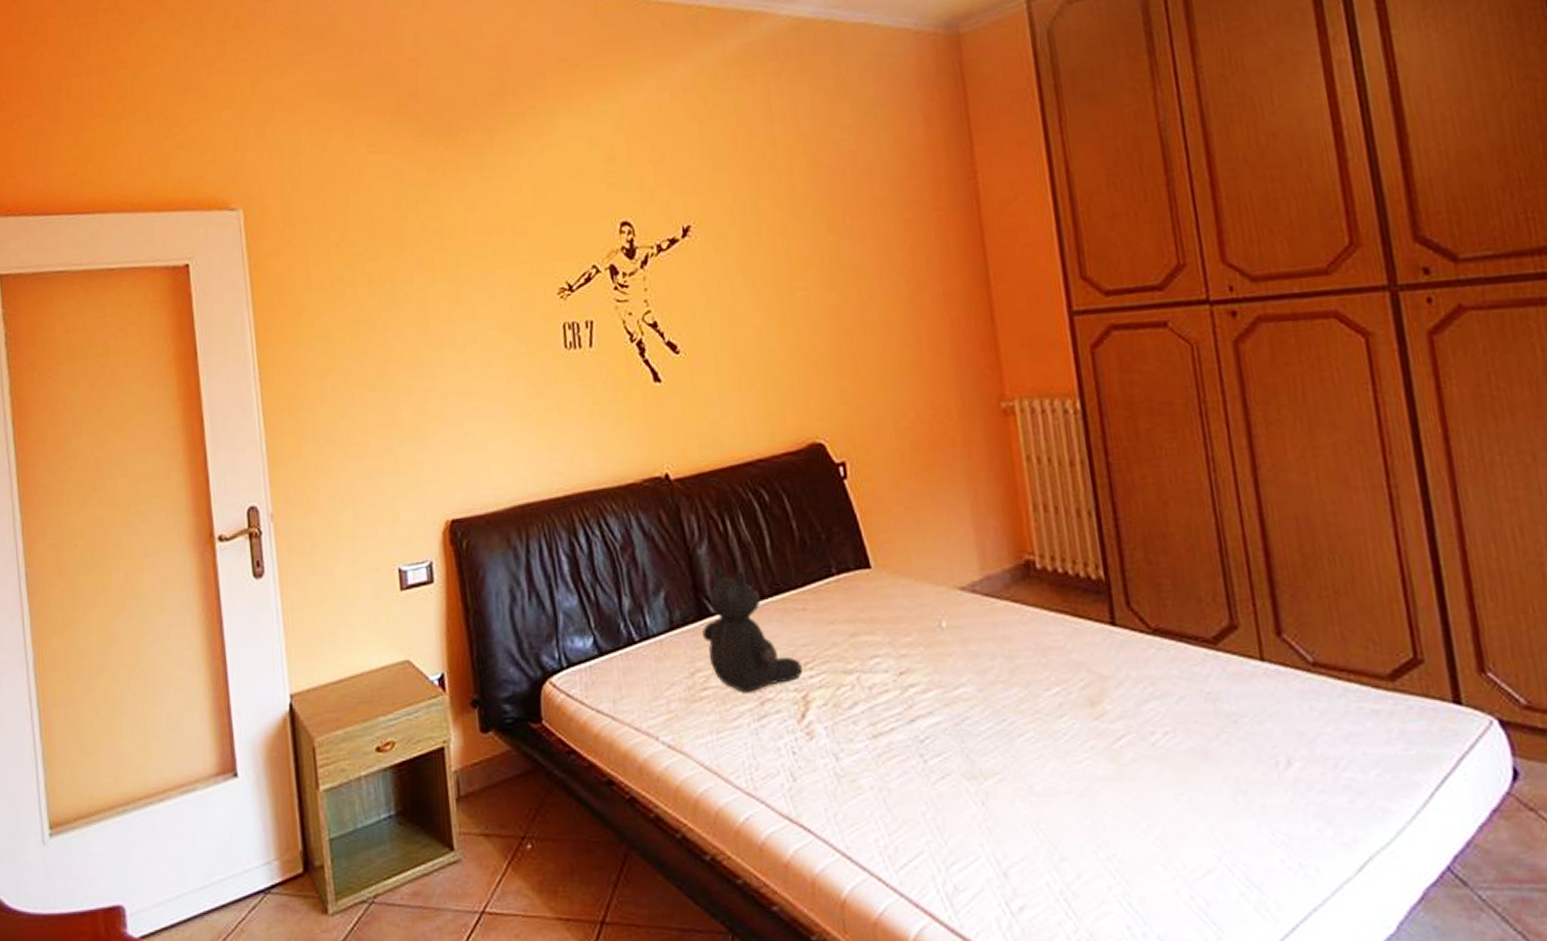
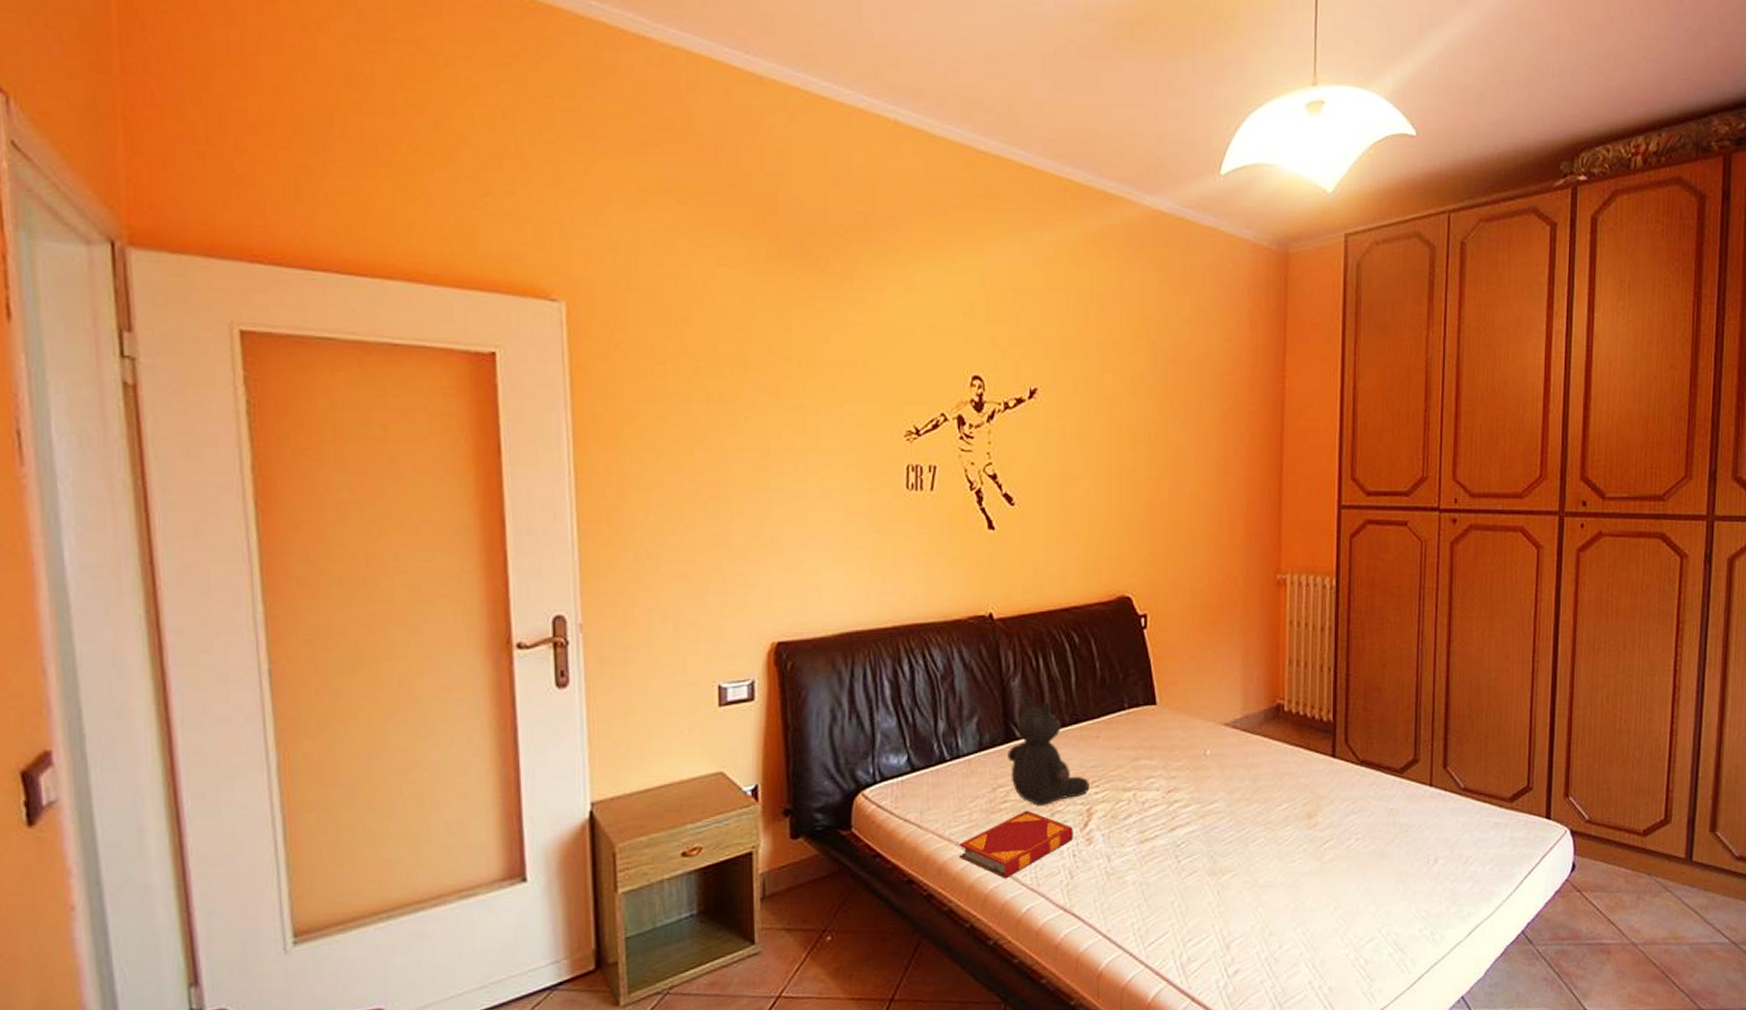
hardback book: none [658,698,790,781] -> present [958,810,1073,879]

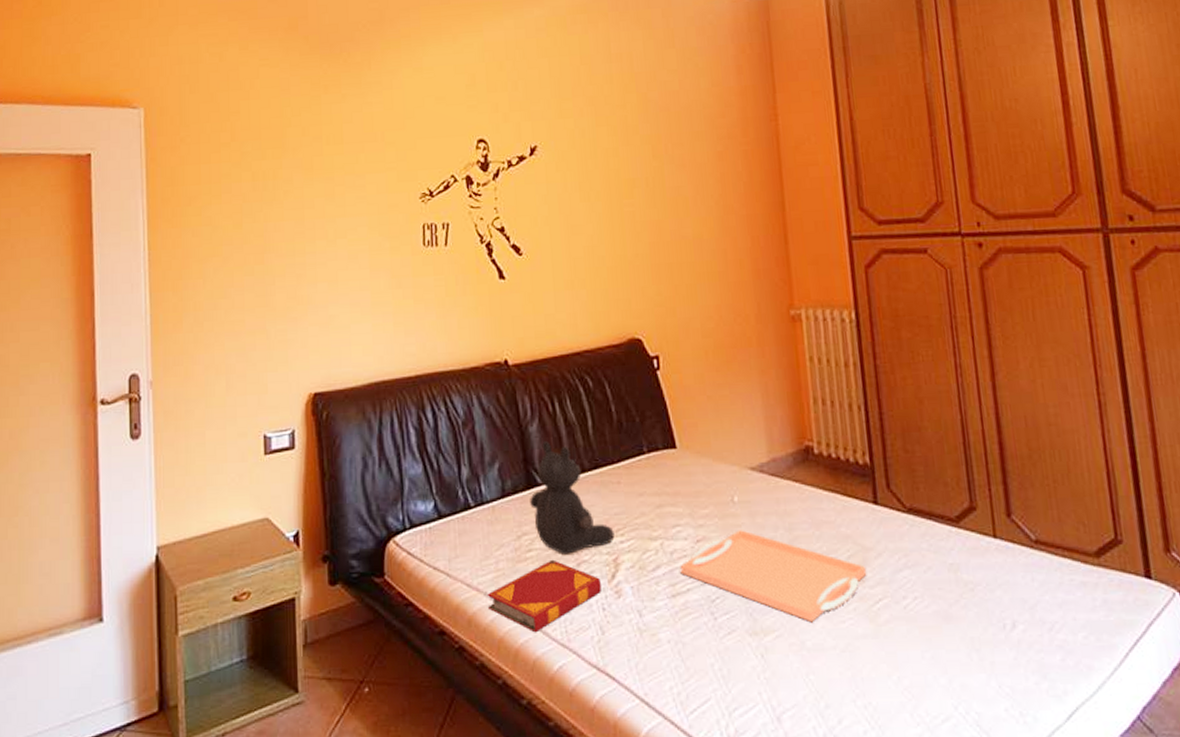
serving tray: none [1150,781,1319,863] -> present [680,530,867,623]

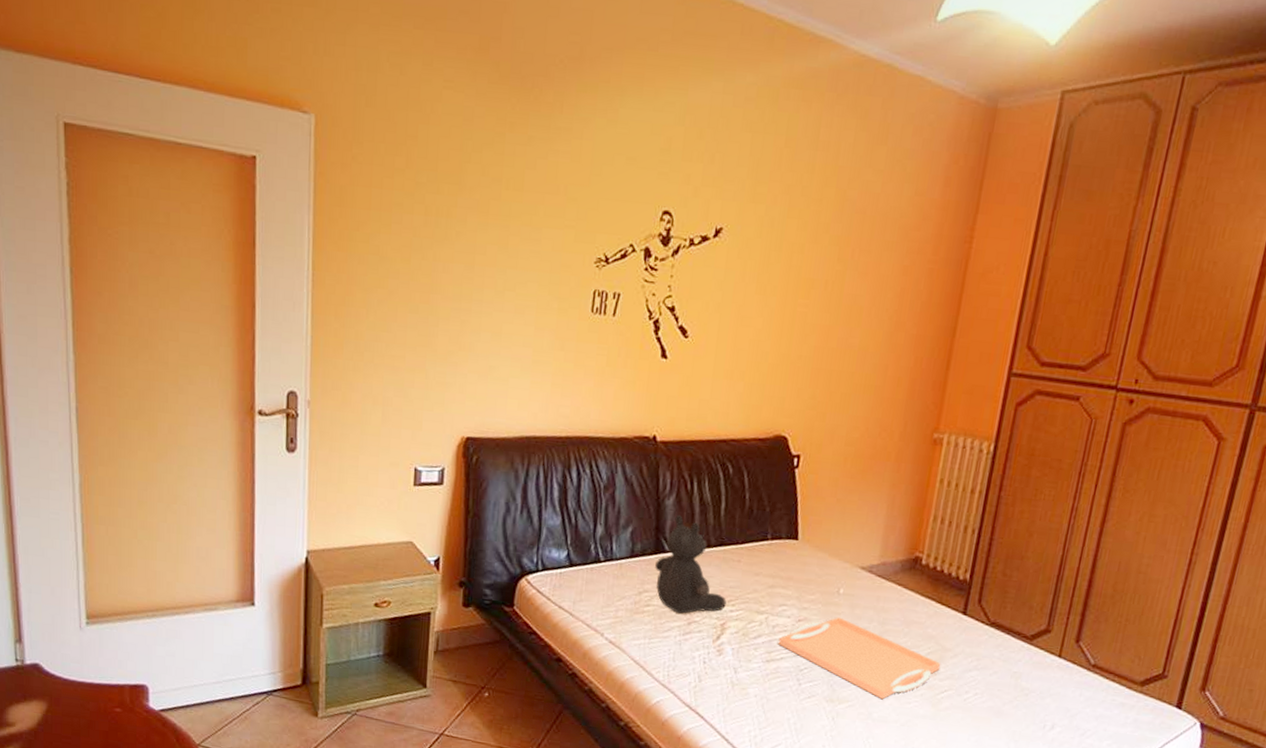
hardback book: present [486,559,601,633] -> none [603,615,706,672]

